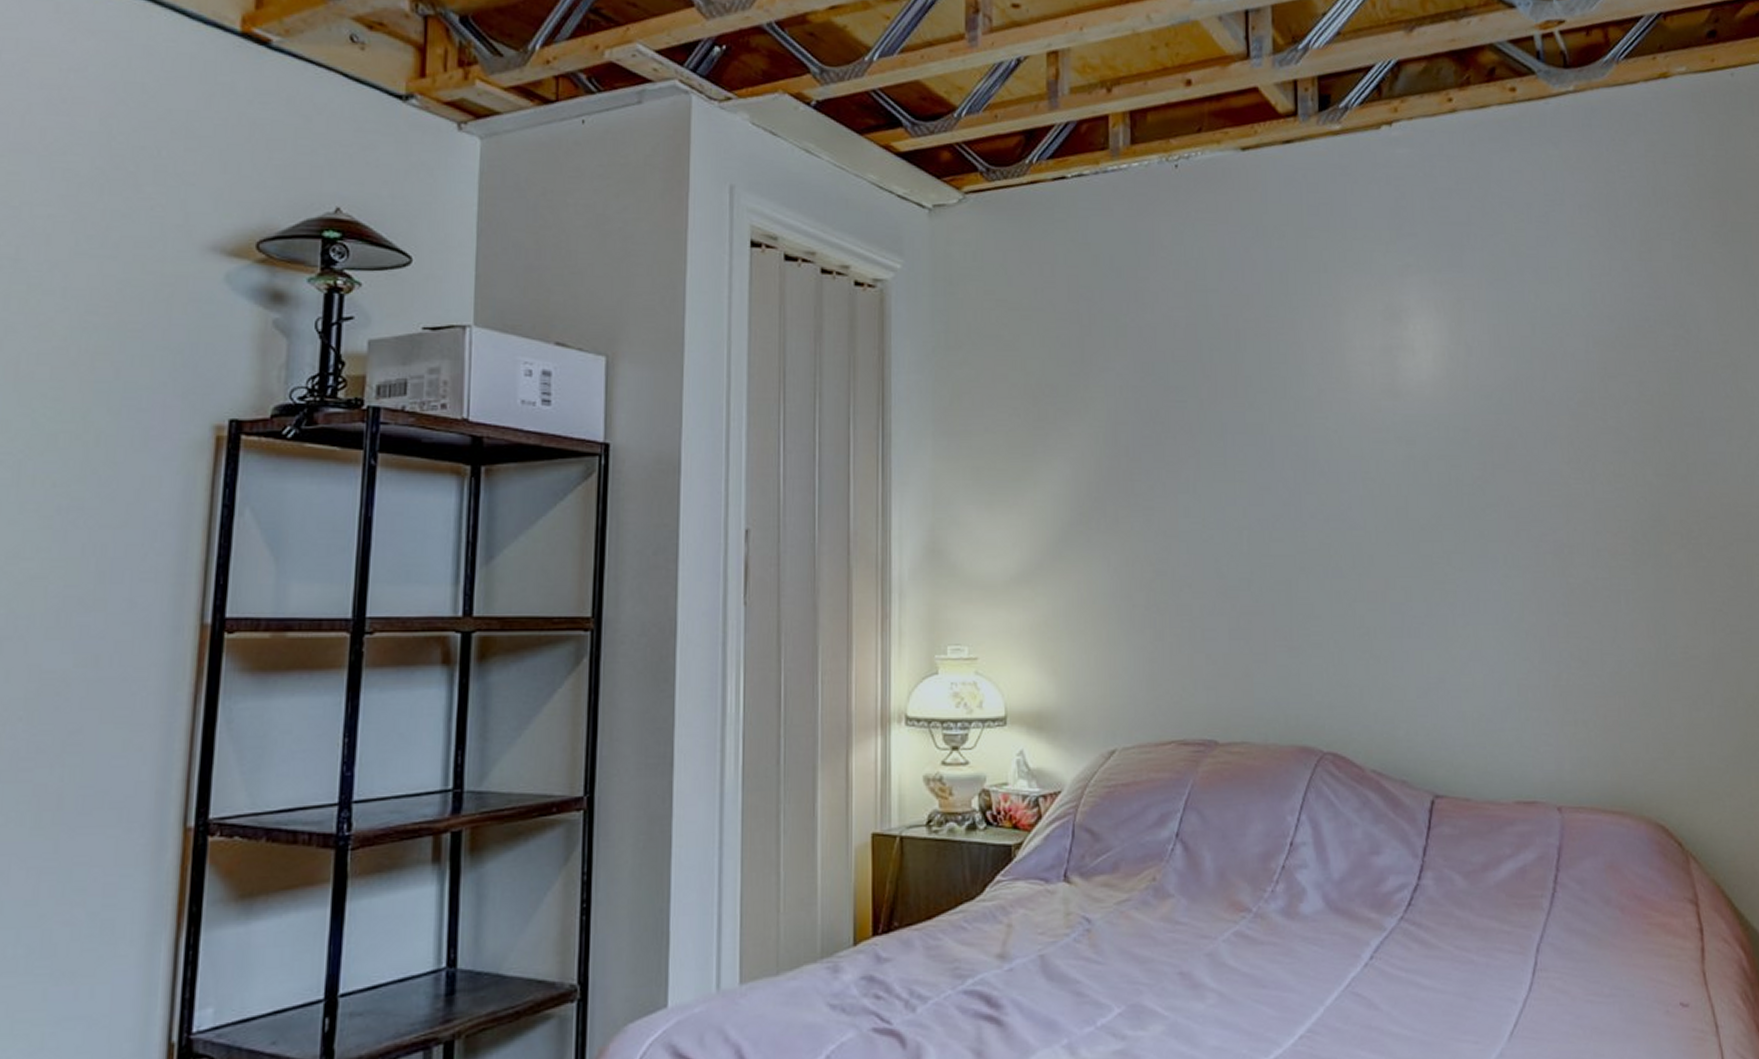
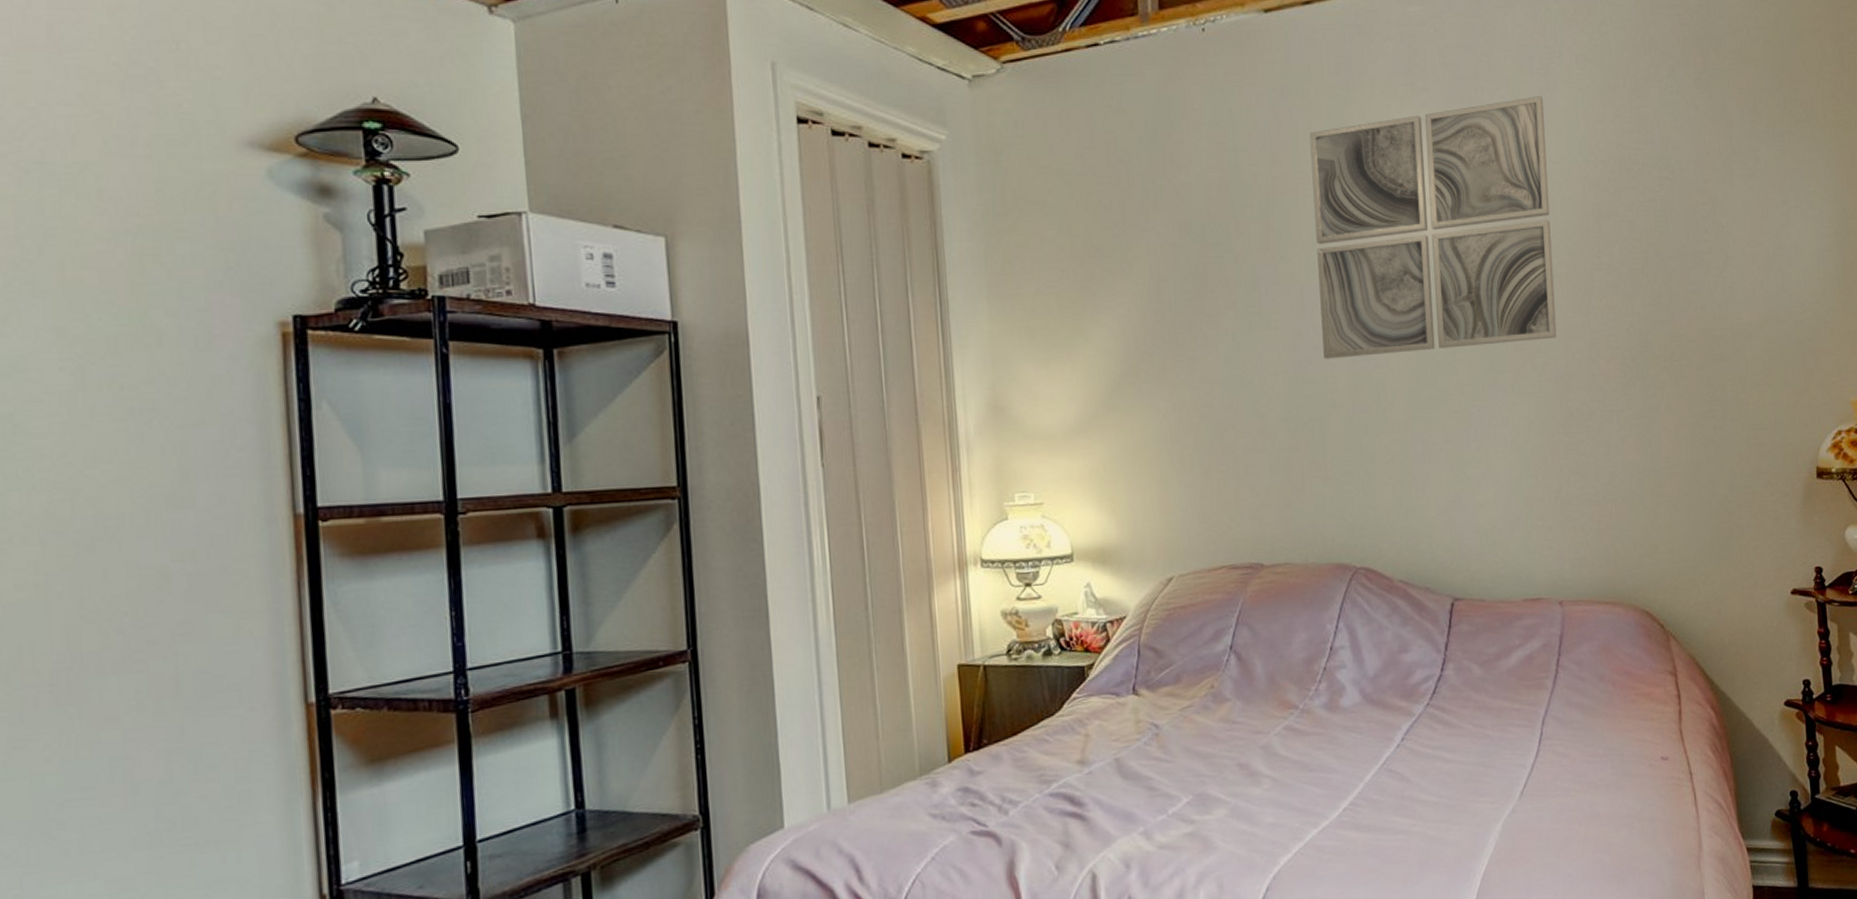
wall art: none [1285,244,1556,517] -> present [1309,95,1557,359]

